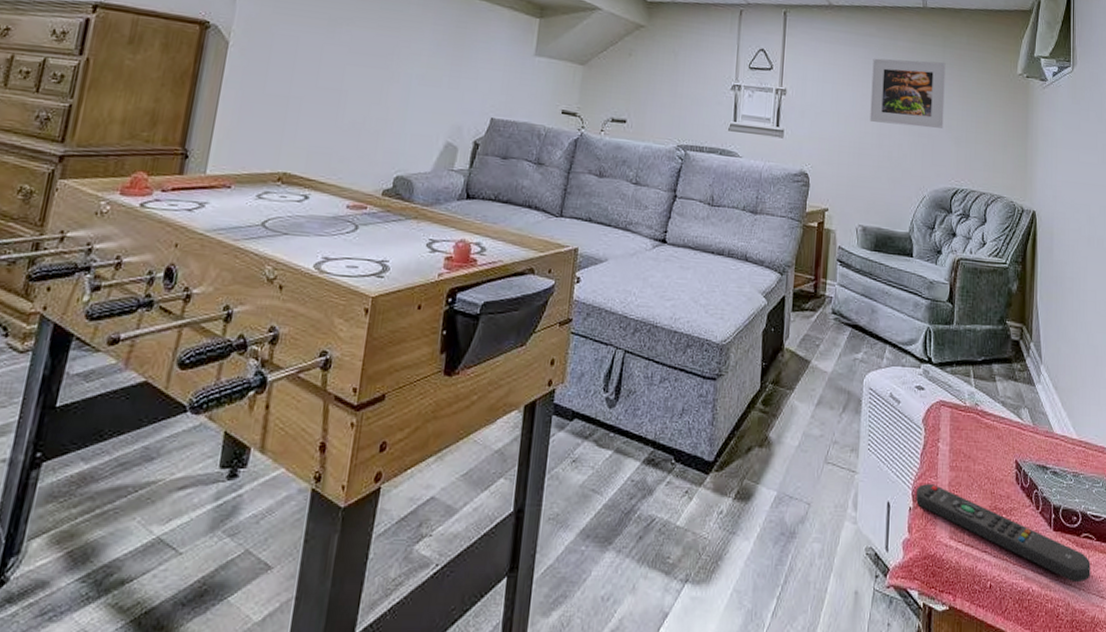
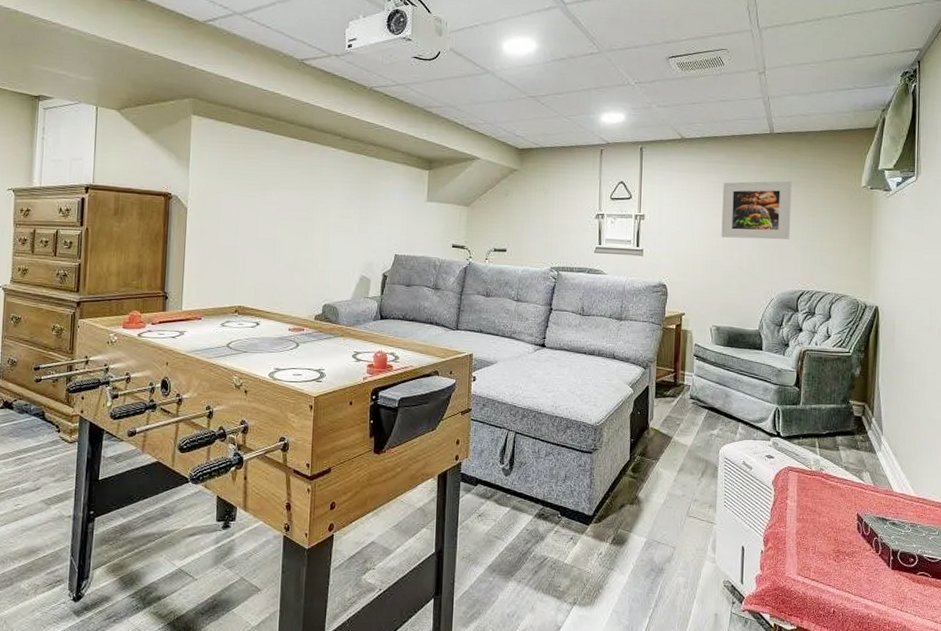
remote control: present [916,484,1091,583] -> none [767,532,926,610]

